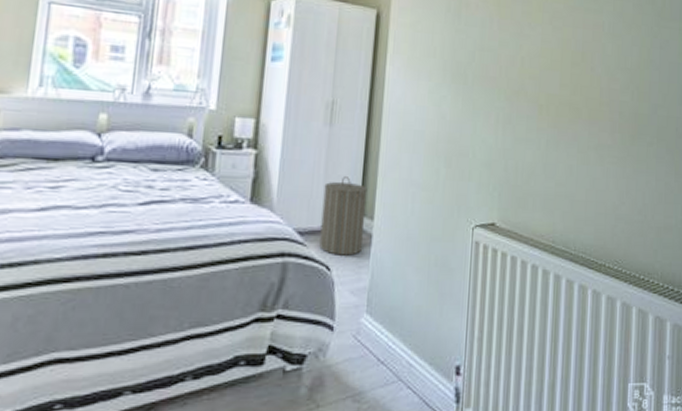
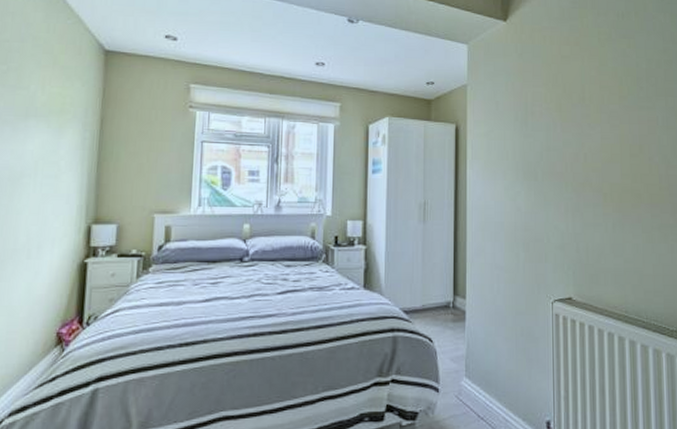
laundry hamper: present [319,176,368,256] -> none [422,264,459,329]

